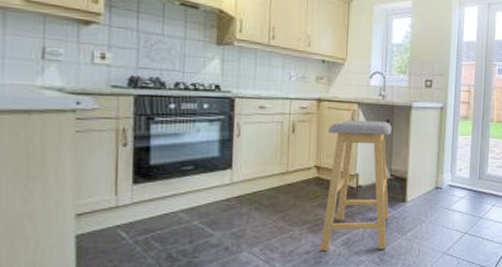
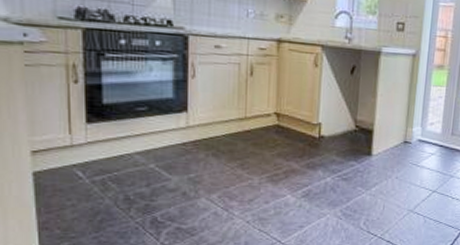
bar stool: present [320,120,391,251] -> none [280,64,358,203]

